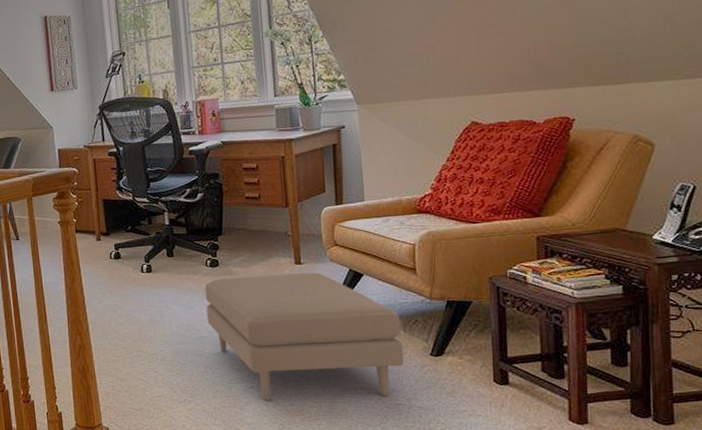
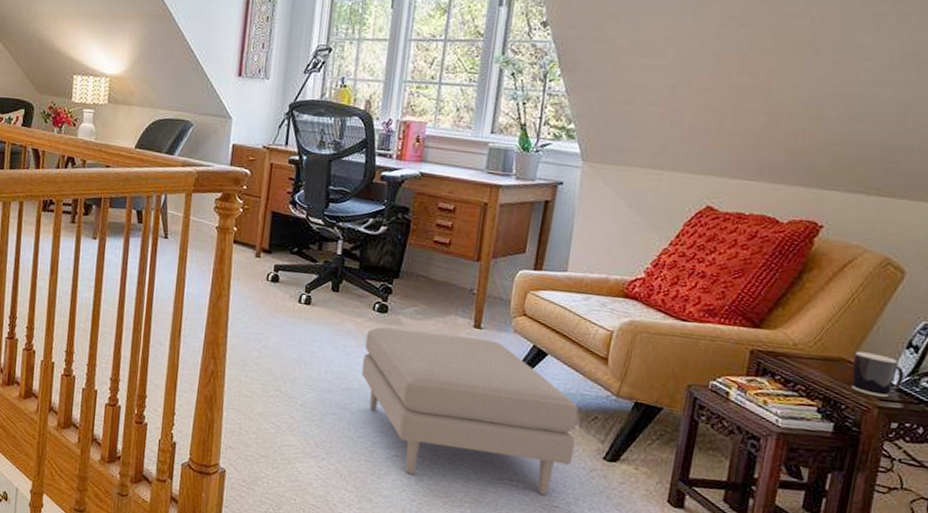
mug: none [626,218,675,256] -> present [851,351,905,398]

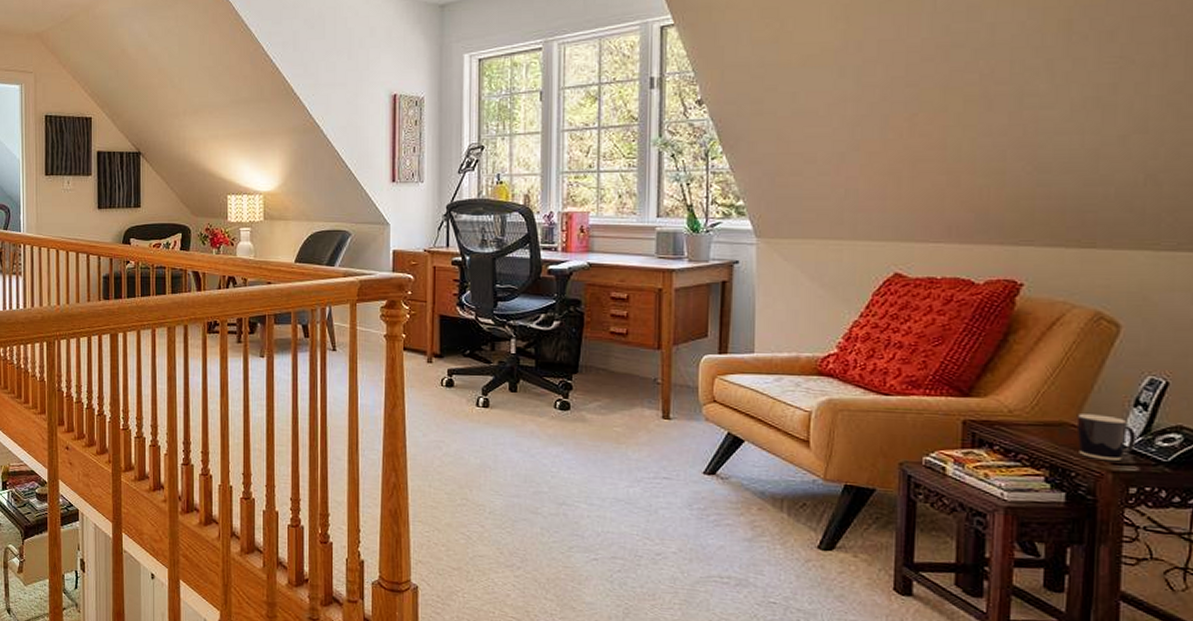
ottoman: present [361,326,579,495] -> none [549,424,785,591]

